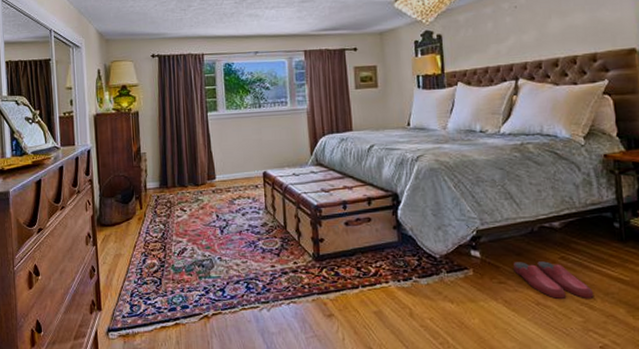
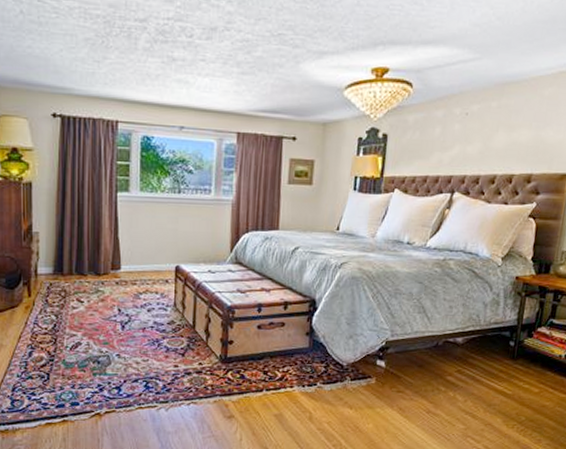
slippers: present [513,261,594,299] -> none [413,373,479,408]

